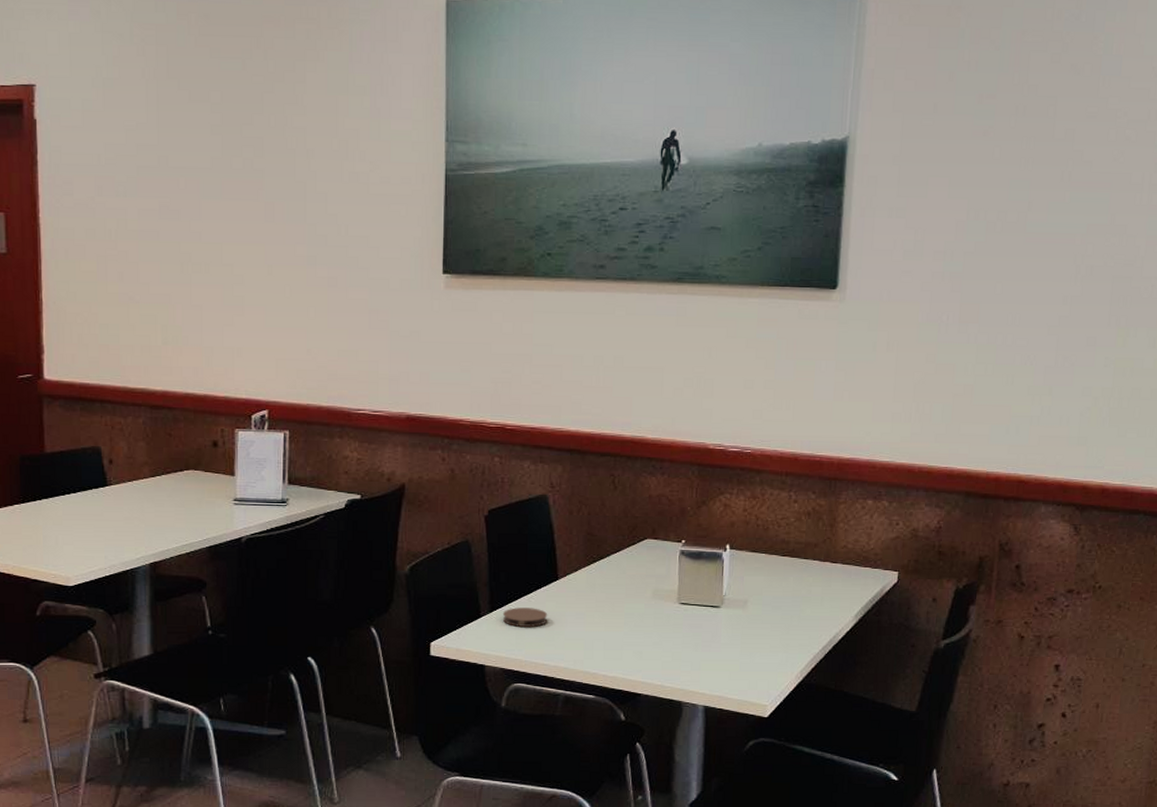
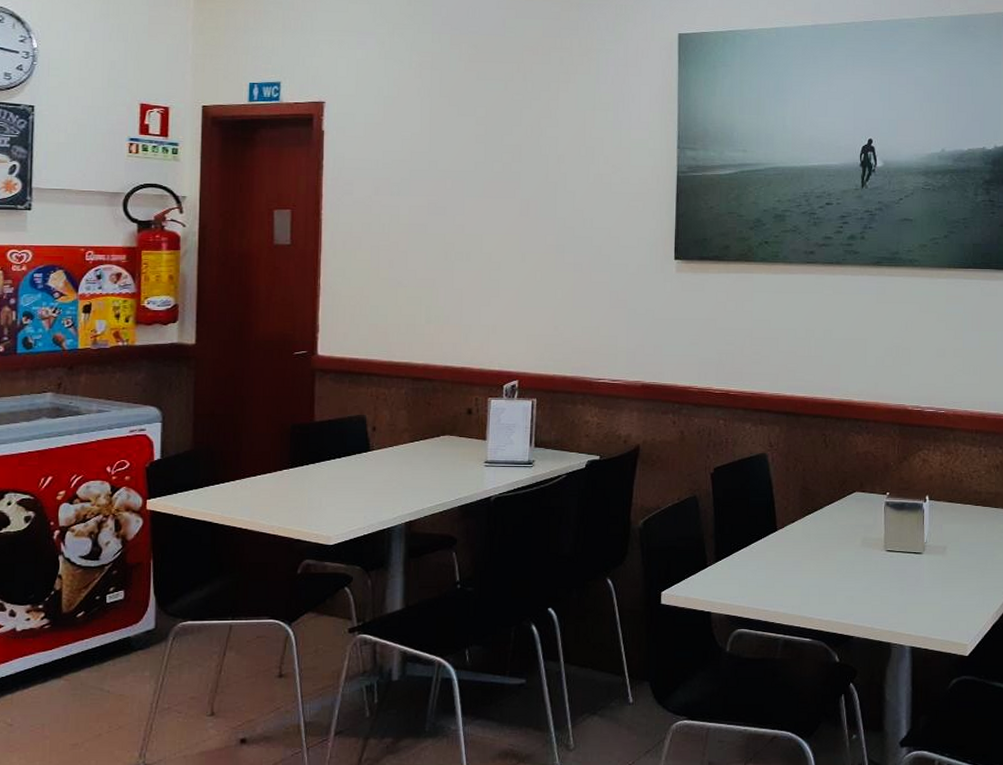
coaster: present [502,607,548,627] -> none [727,557,768,575]

